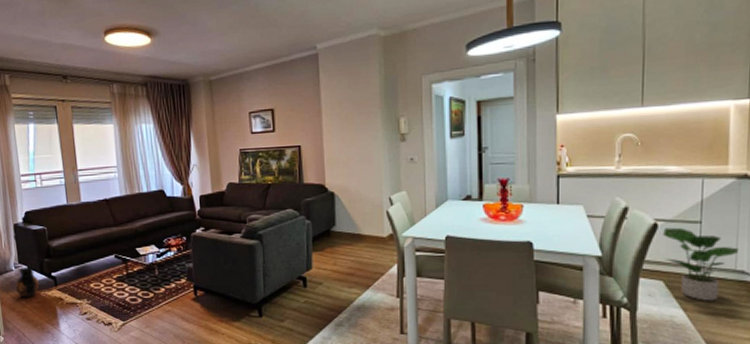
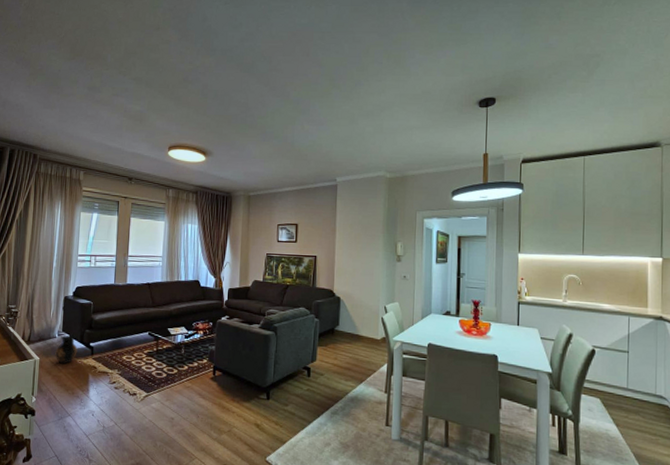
potted plant: present [663,227,740,301] -> none [599,354,658,419]

